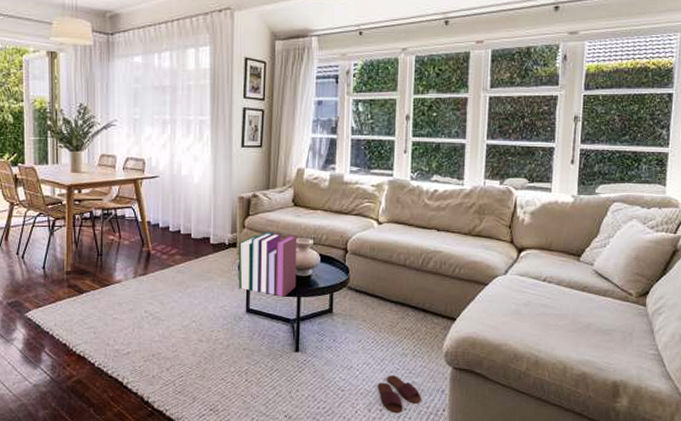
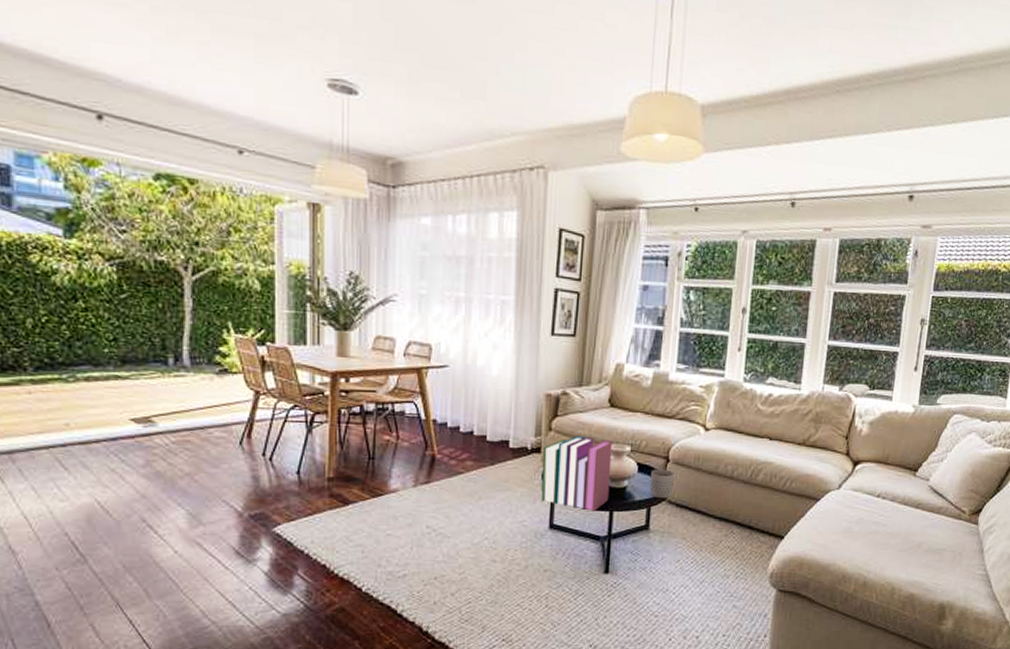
mug: none [332,259,353,285] -> present [650,469,675,499]
slippers: present [377,375,421,412] -> none [695,599,742,639]

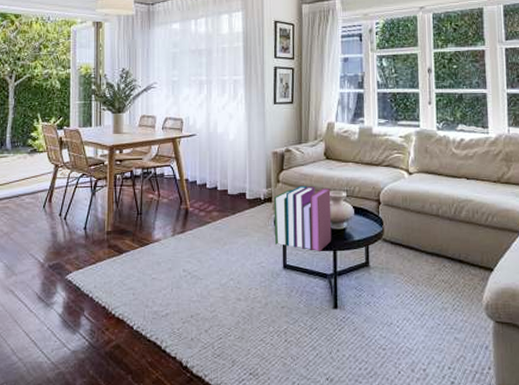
mug: present [650,469,675,499] -> none [366,211,387,238]

